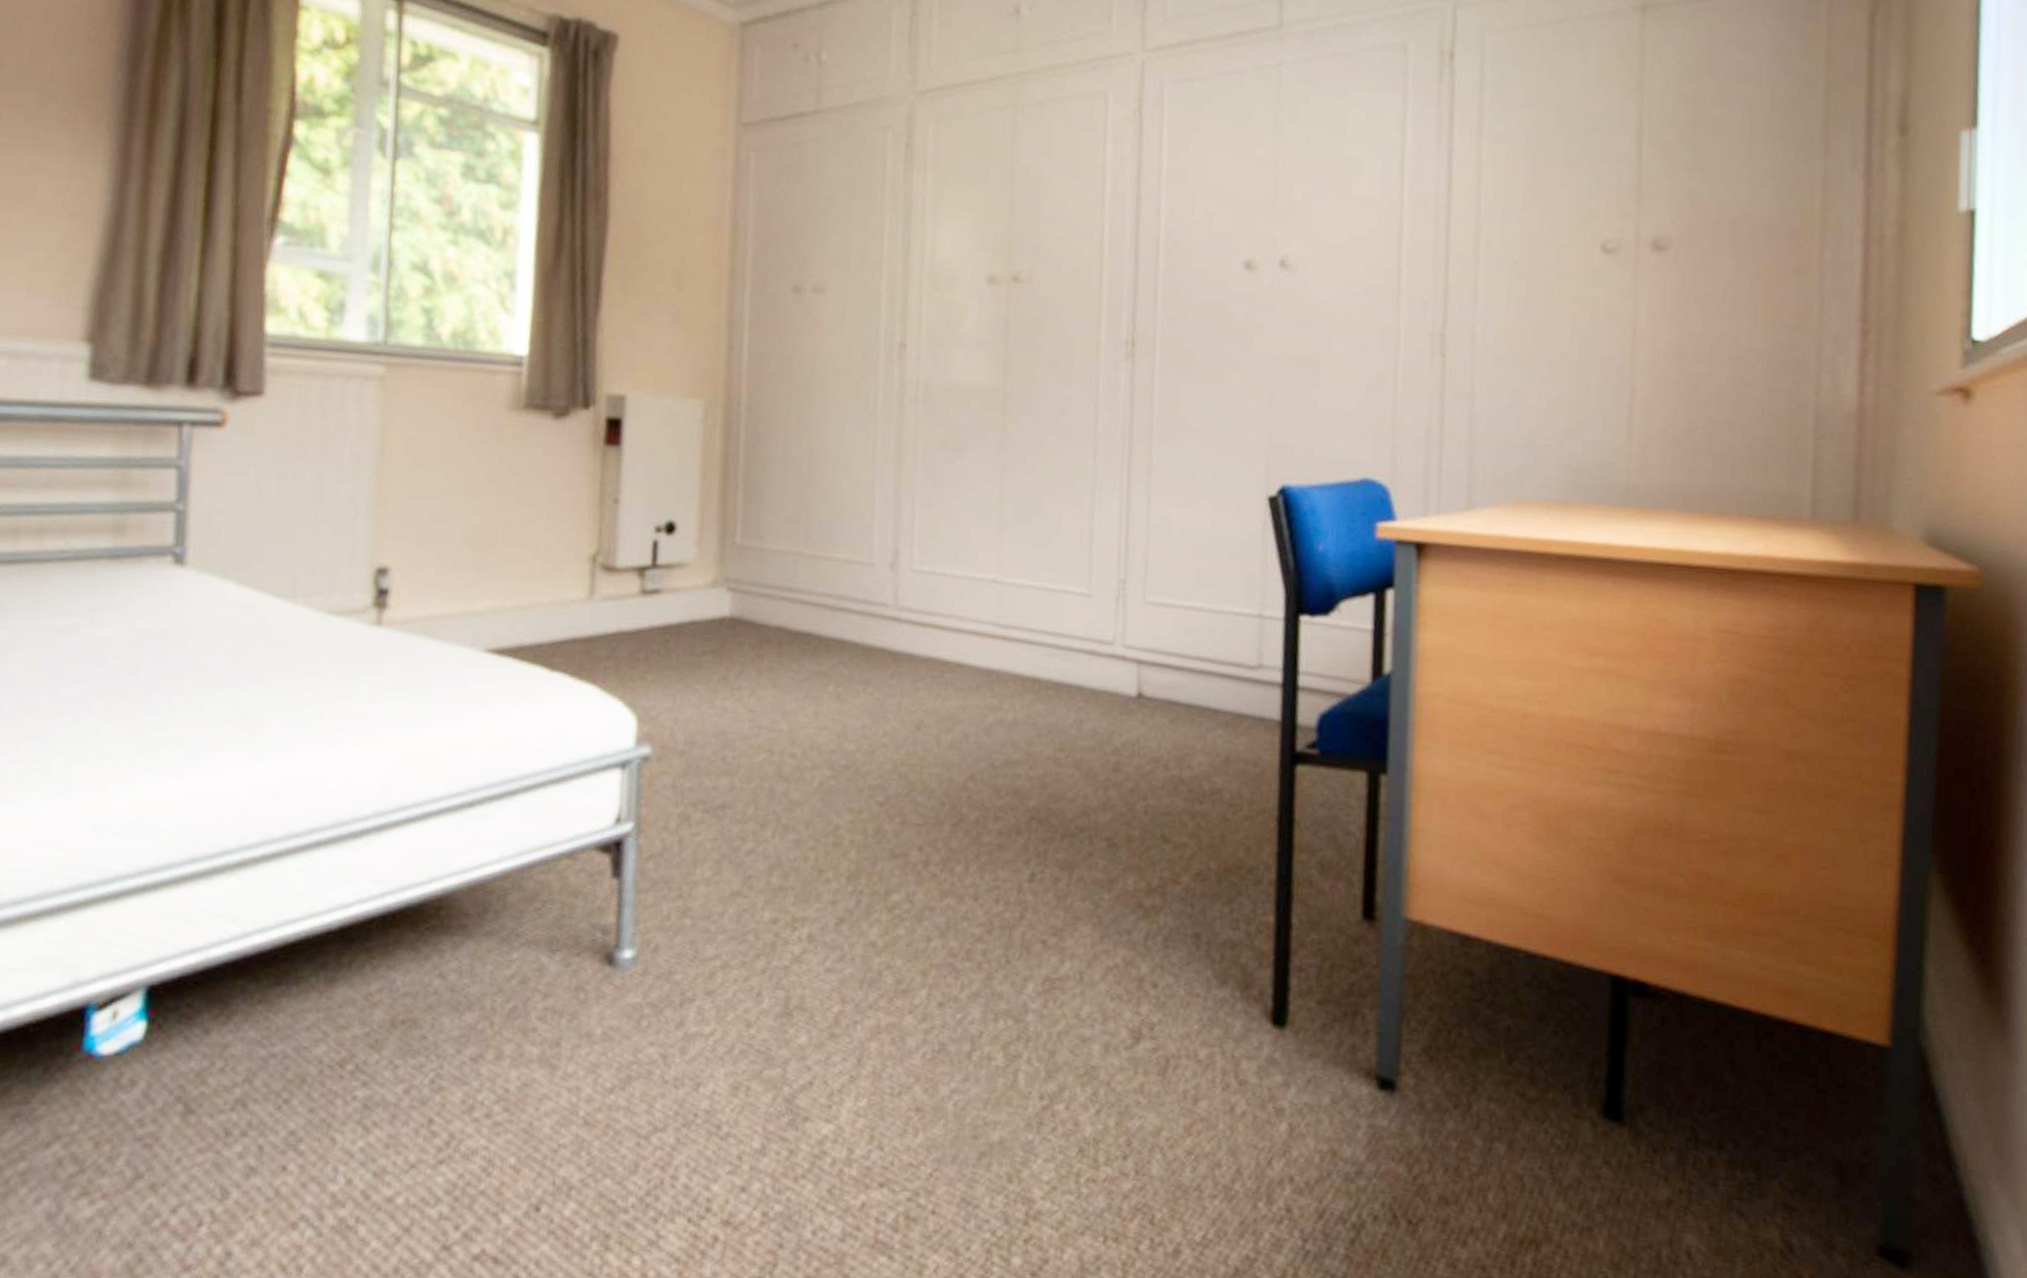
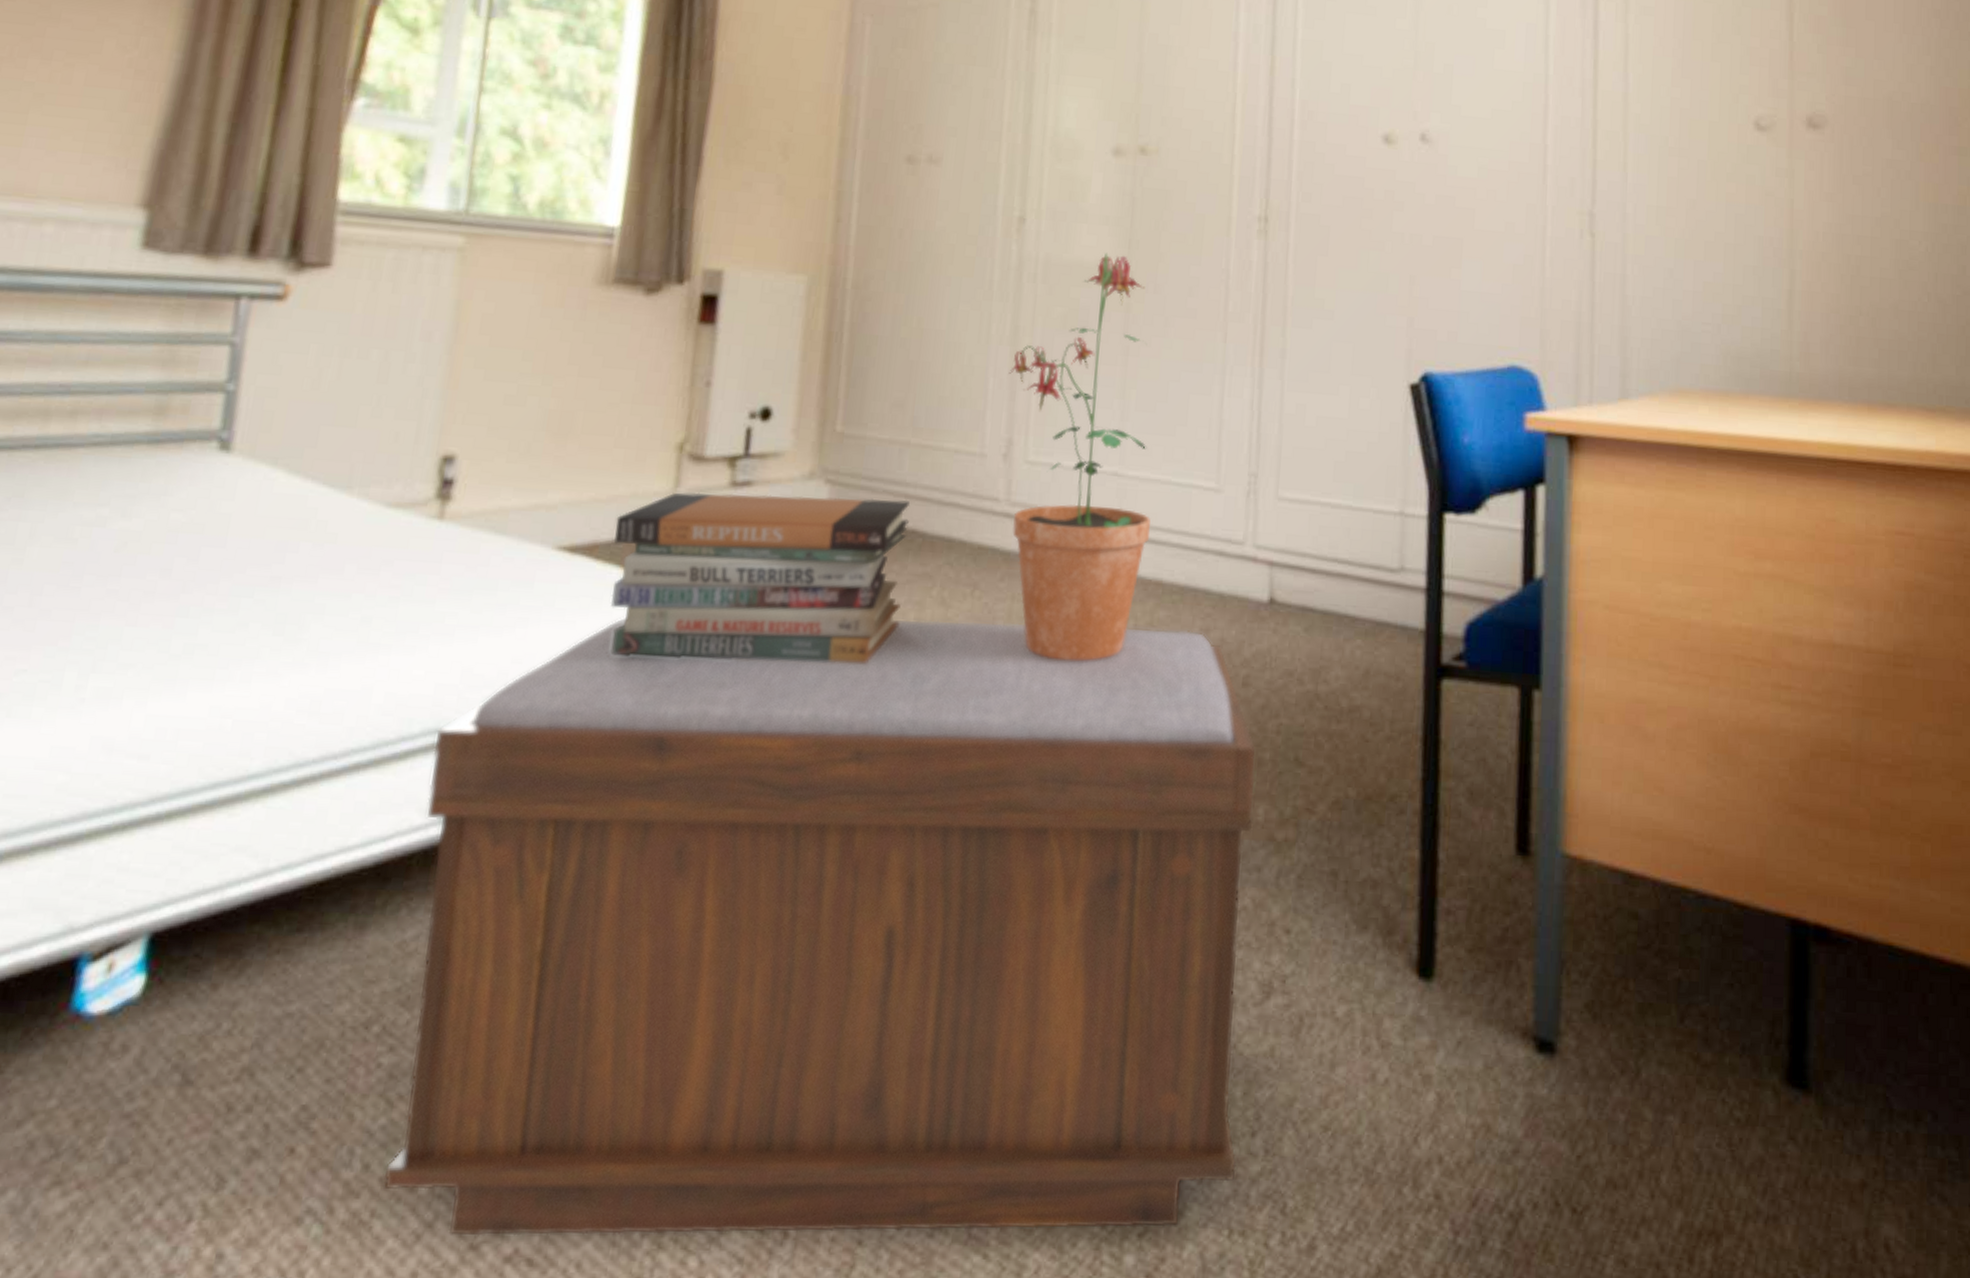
bench: none [364,712,1127,1240] -> present [383,618,1257,1238]
book stack: none [536,600,805,753] -> present [610,492,910,664]
potted plant: none [893,376,1028,750] -> present [1008,252,1151,662]

